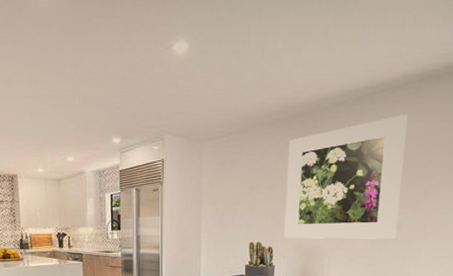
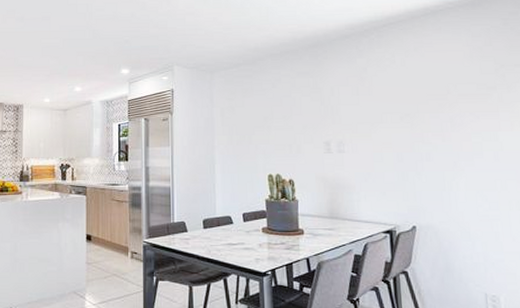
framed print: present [284,114,408,239] -> none [300,46,428,171]

